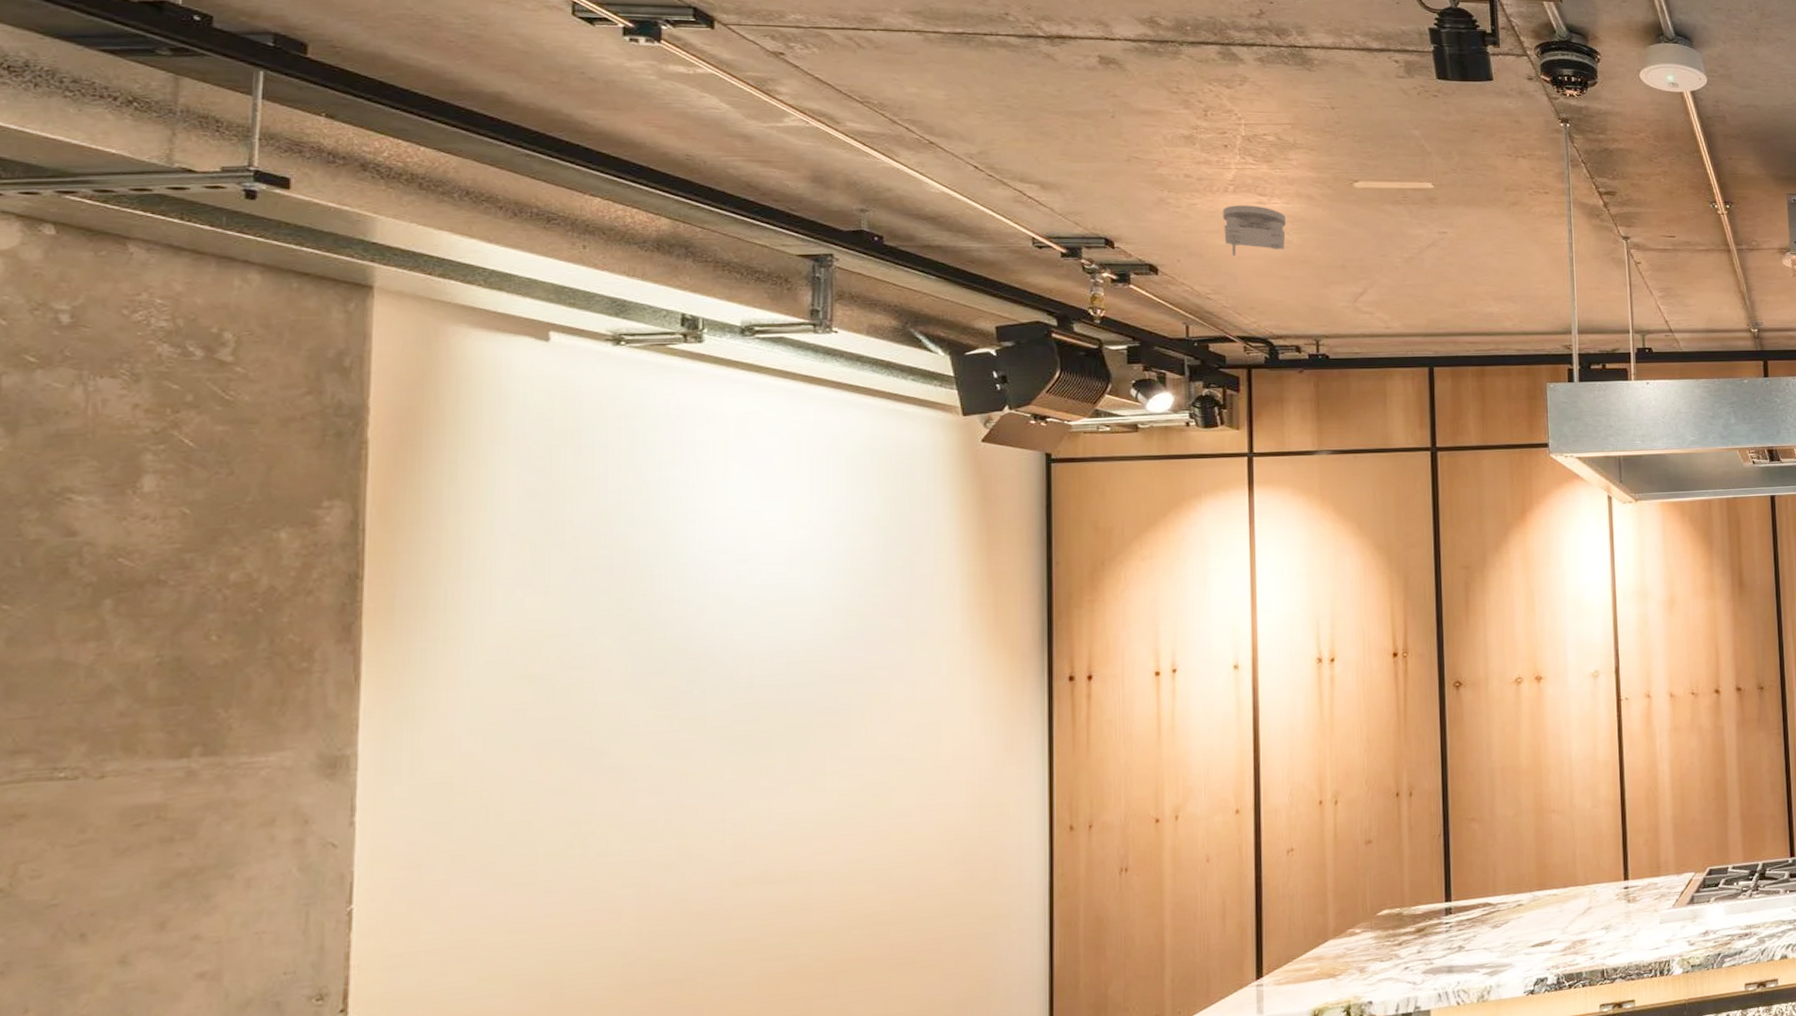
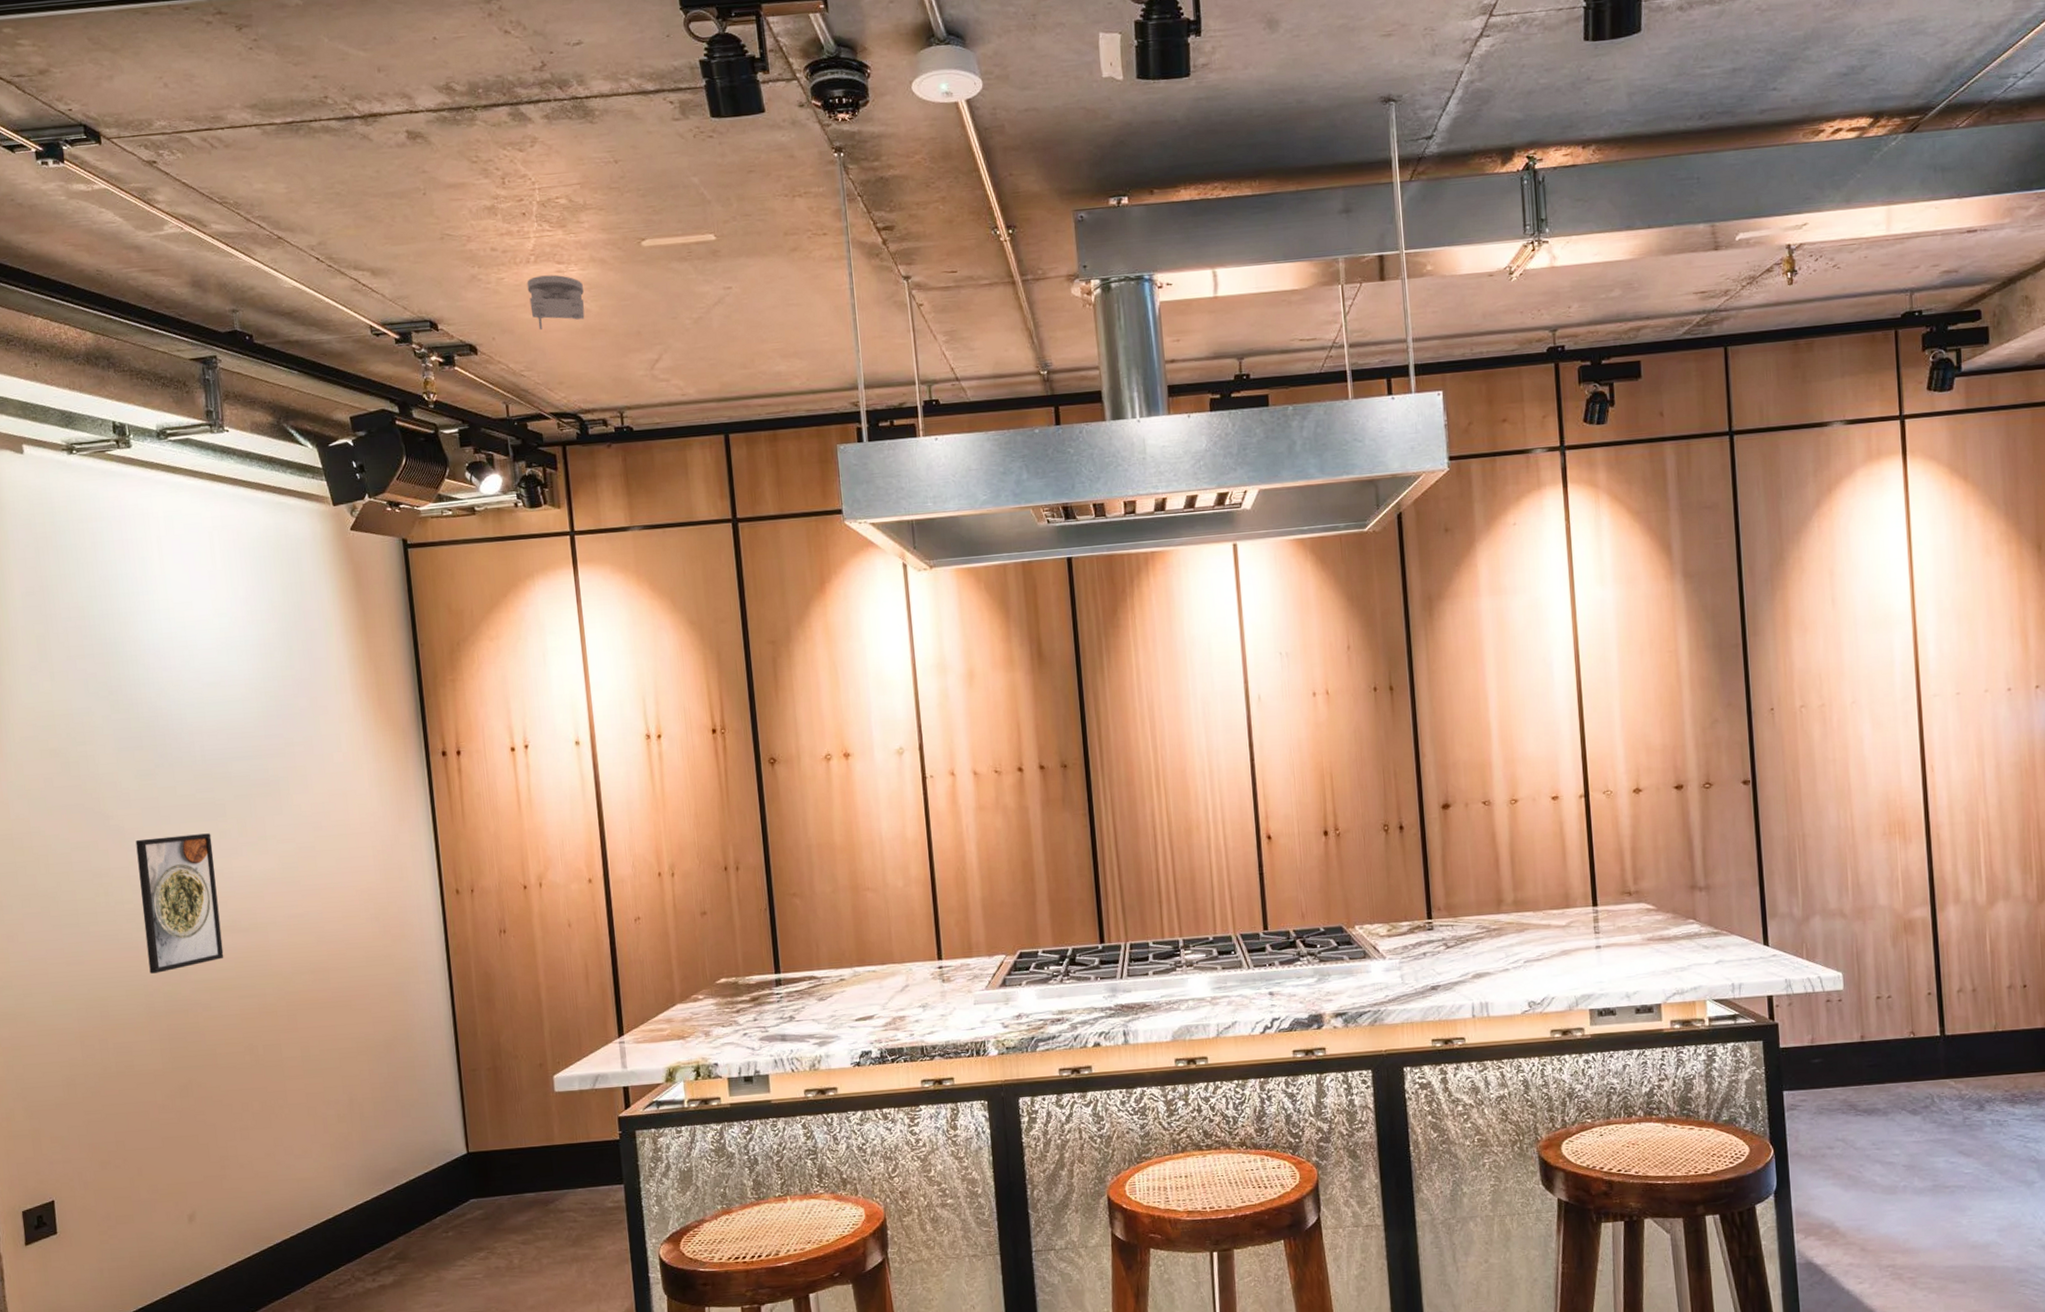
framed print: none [634,770,748,938] -> present [135,833,224,974]

